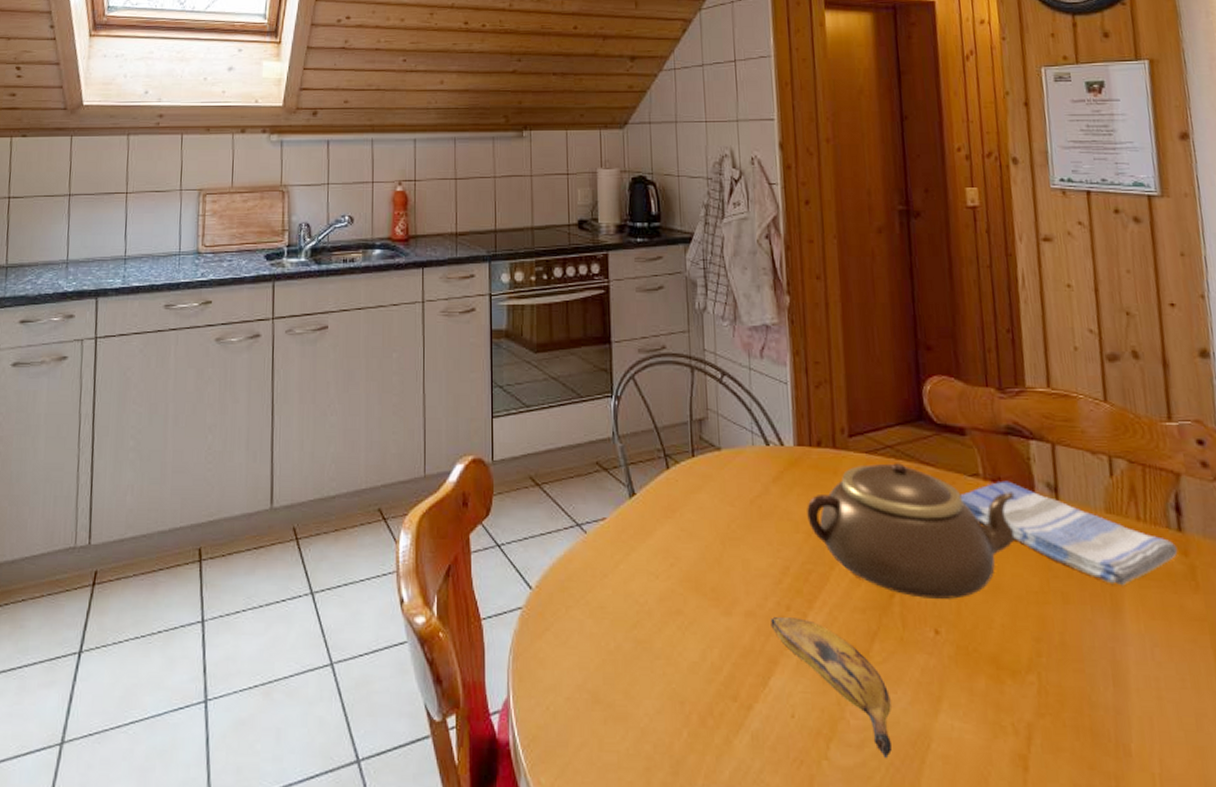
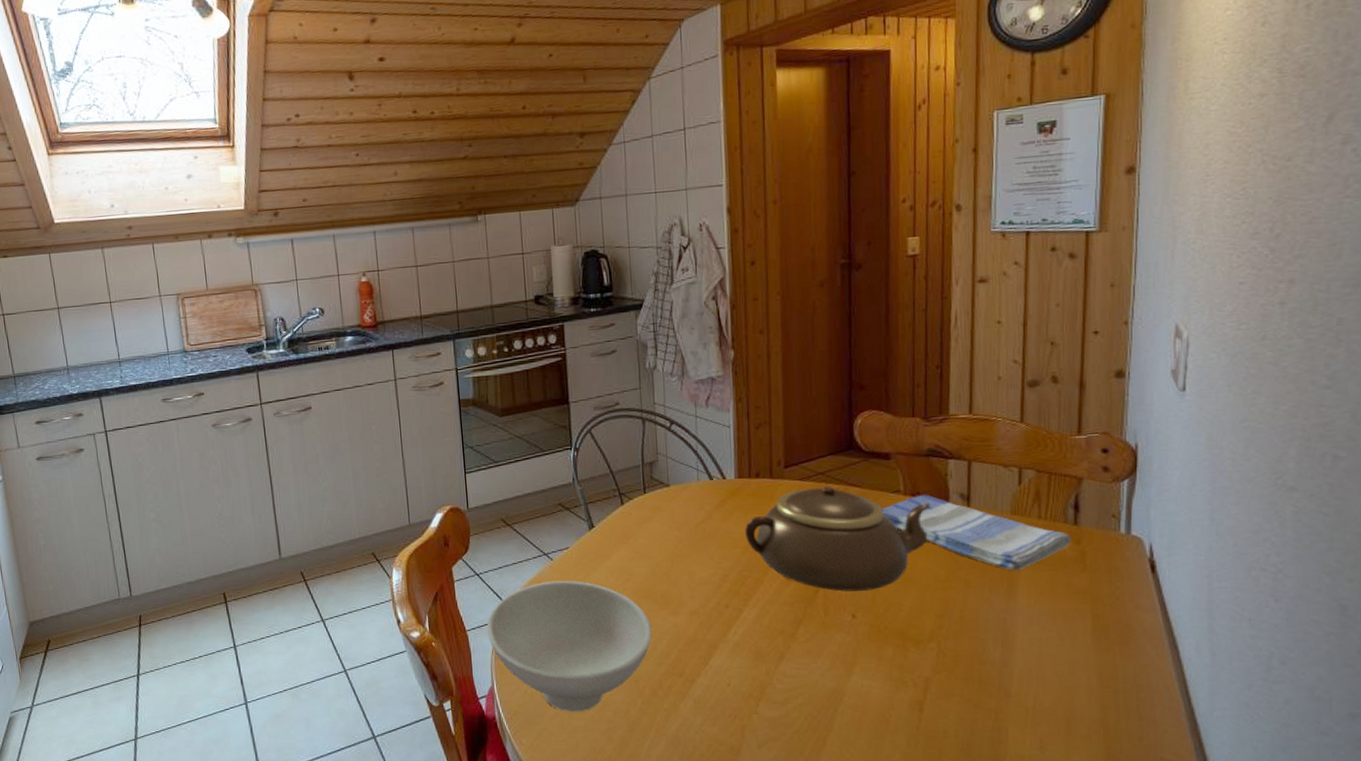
bowl: none [505,560,701,743] -> present [486,580,652,713]
banana: present [770,617,892,758] -> none [712,613,812,709]

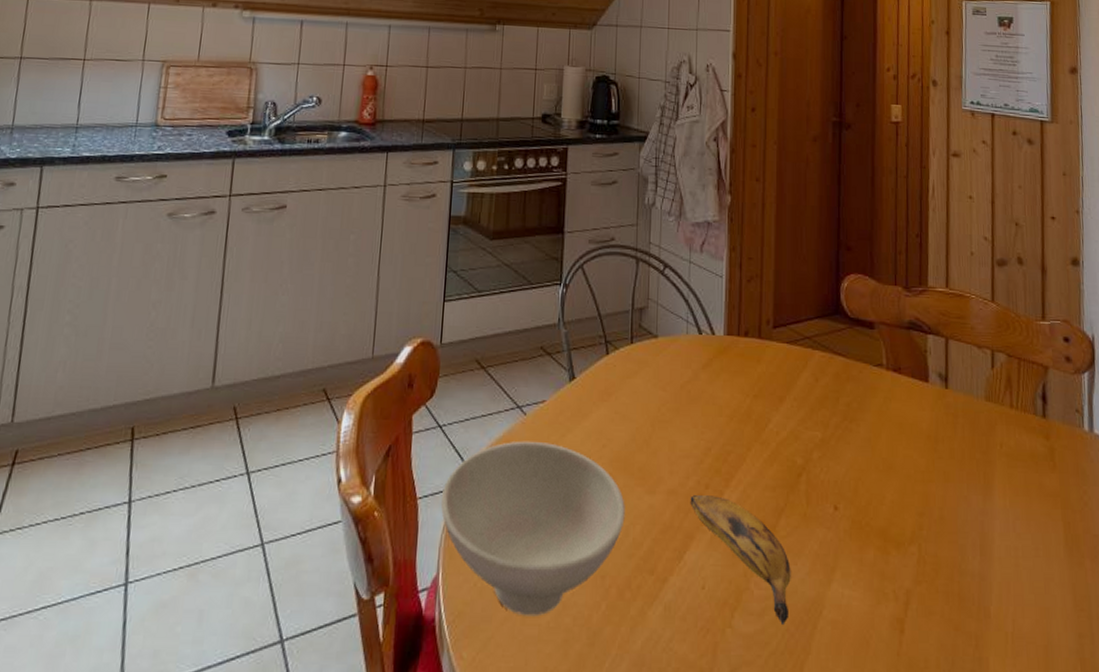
banana: none [712,613,812,709] -> present [690,495,791,624]
teapot: present [745,486,931,592] -> none [731,353,912,478]
dish towel: present [881,494,1072,571] -> none [865,370,1041,465]

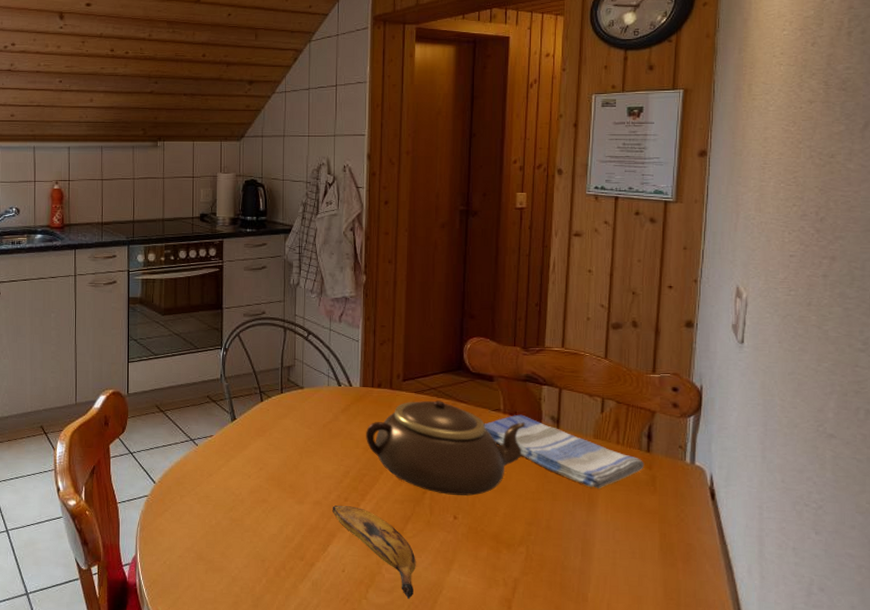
bowl: present [440,441,625,617] -> none [135,464,279,586]
teapot: none [731,353,912,478] -> present [366,400,526,496]
dish towel: none [865,370,1041,465] -> present [484,414,645,488]

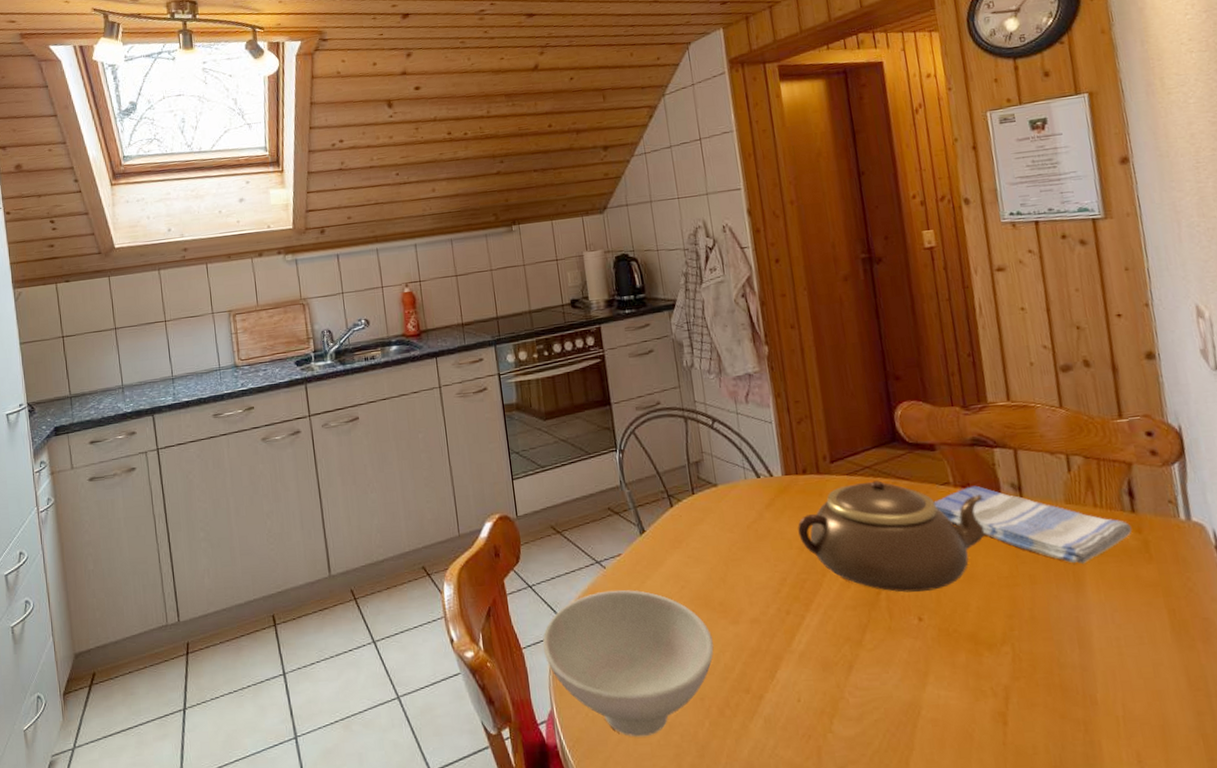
bowl: none [135,464,279,586] -> present [542,590,714,737]
banana: present [332,506,416,599] -> none [773,620,887,726]

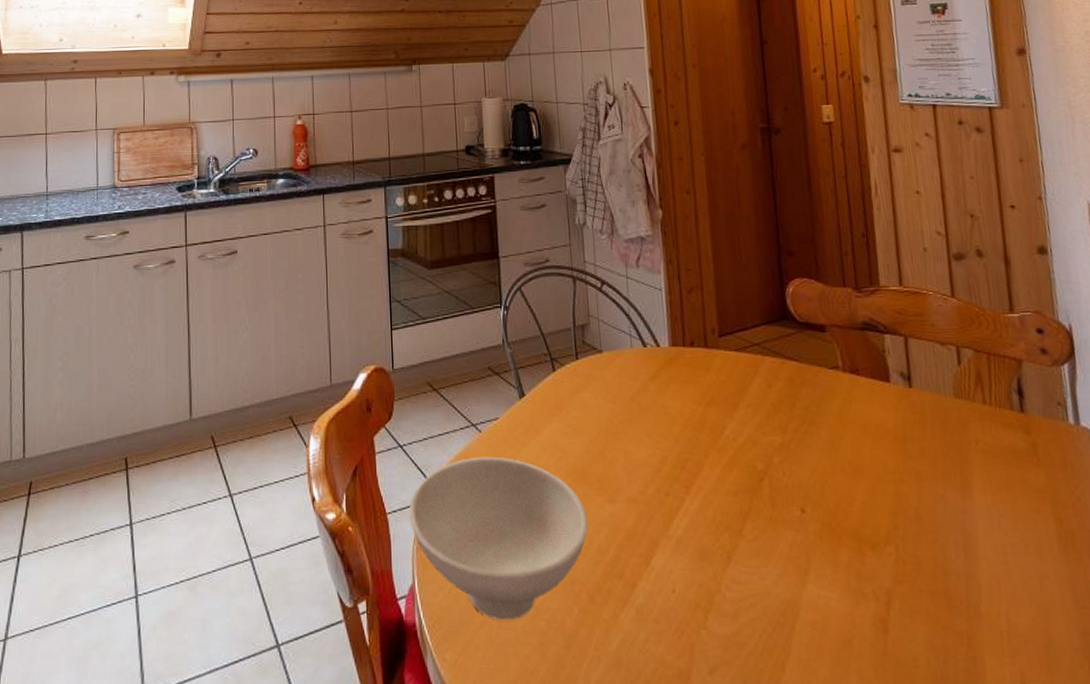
teapot: present [798,480,985,593] -> none [682,359,873,481]
dish towel: present [933,485,1132,564] -> none [821,372,1021,463]

